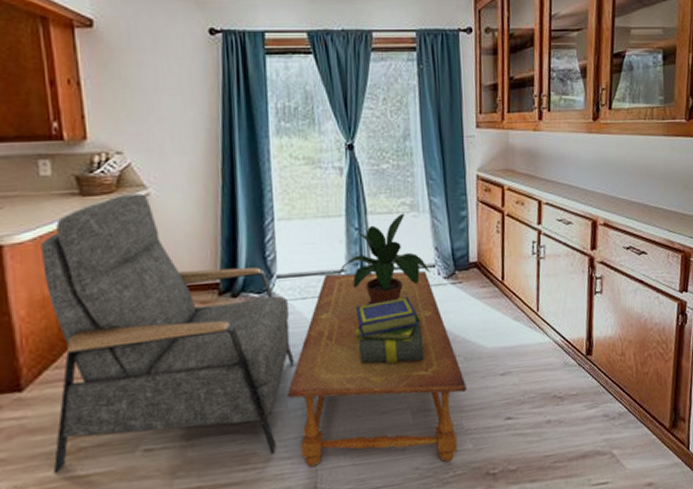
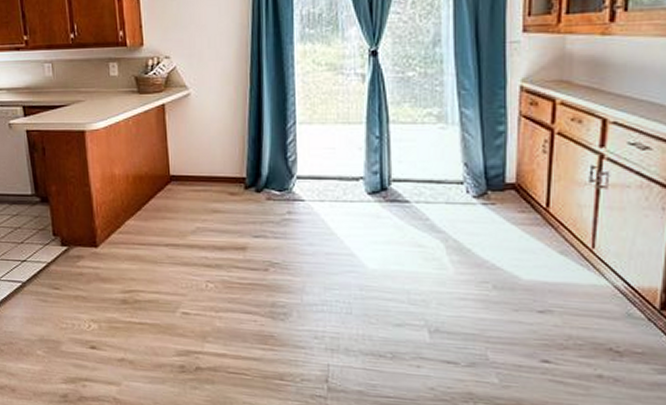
chair: present [41,193,295,475] -> none [111,93,311,341]
coffee table: present [287,271,467,467] -> none [303,180,495,391]
potted plant: present [339,213,430,306] -> none [358,124,458,216]
stack of books: present [354,297,425,365] -> none [370,212,446,281]

